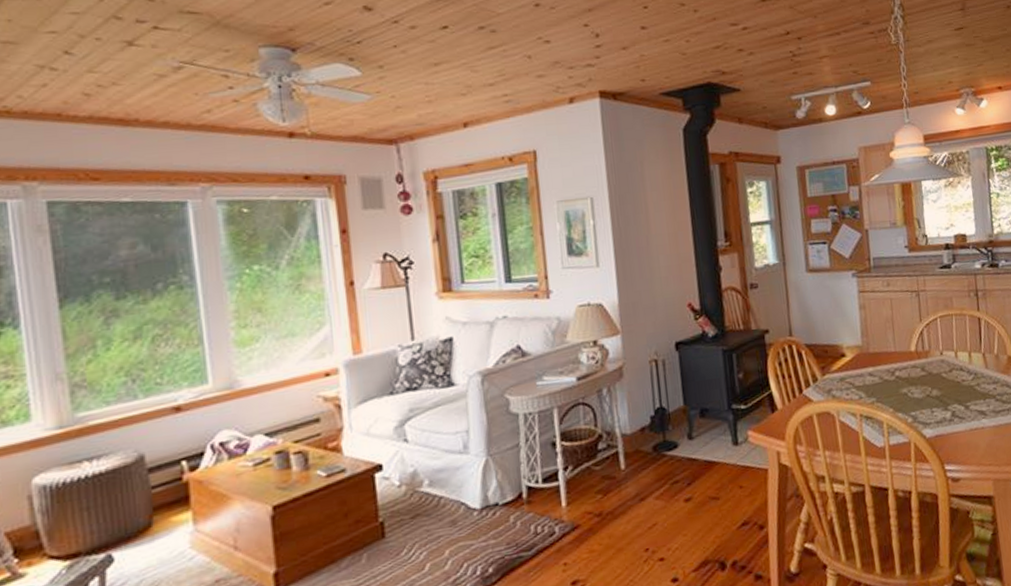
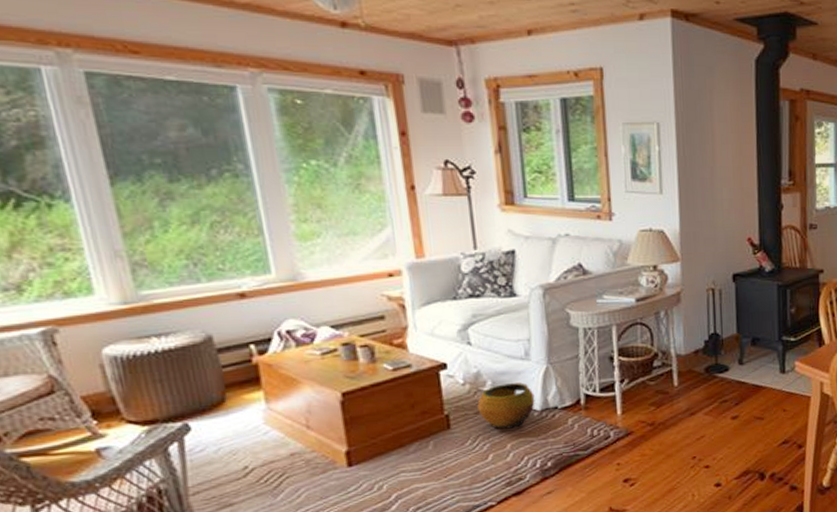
clay pot: none [414,479,475,534] -> present [477,382,535,430]

